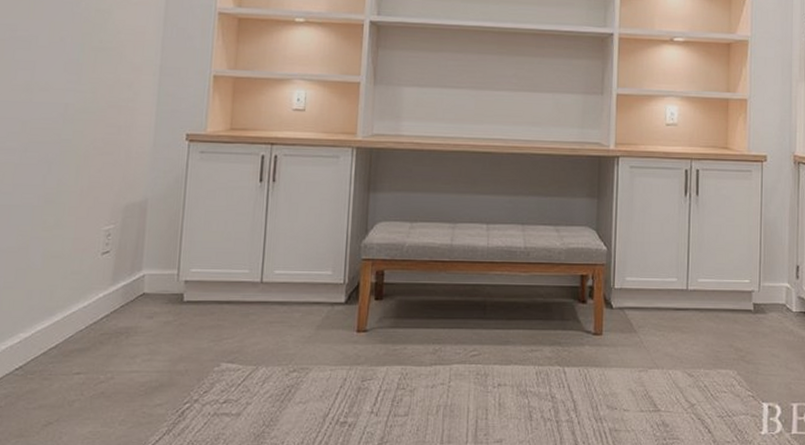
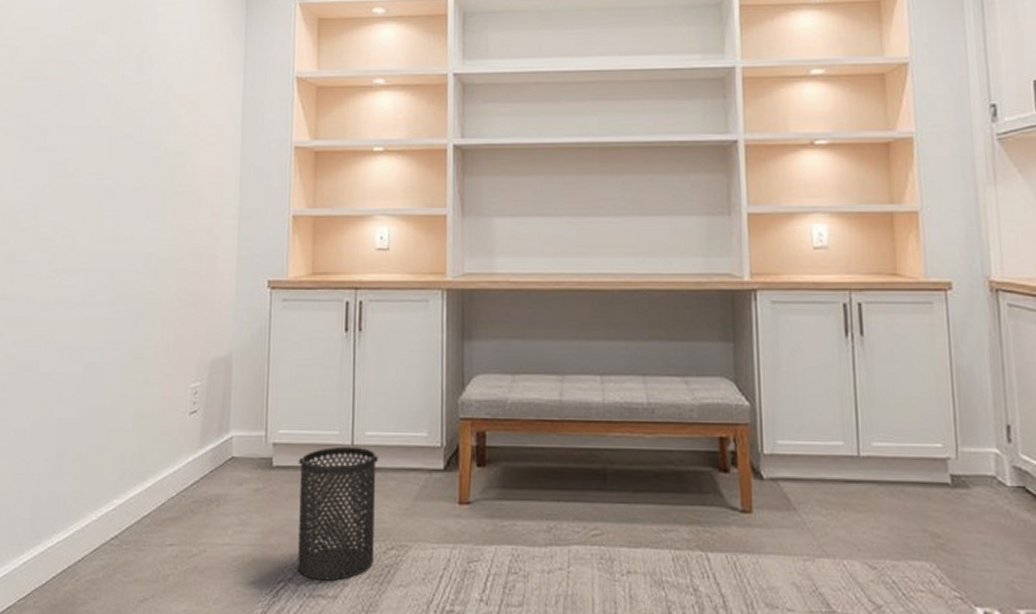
trash can: none [204,283,286,401] -> present [298,446,379,581]

